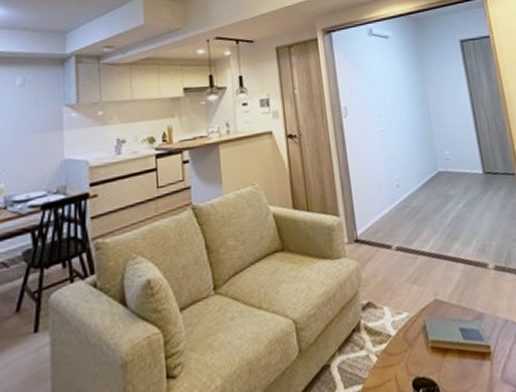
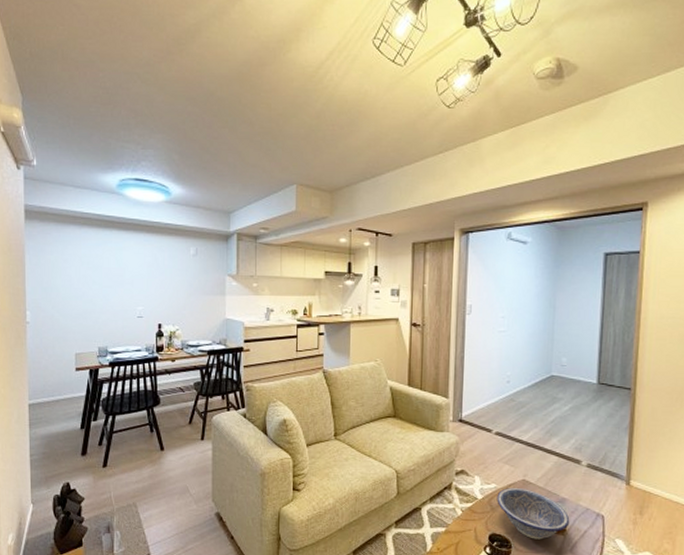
decorative bowl: none [411,310,493,374] -> present [497,488,570,540]

